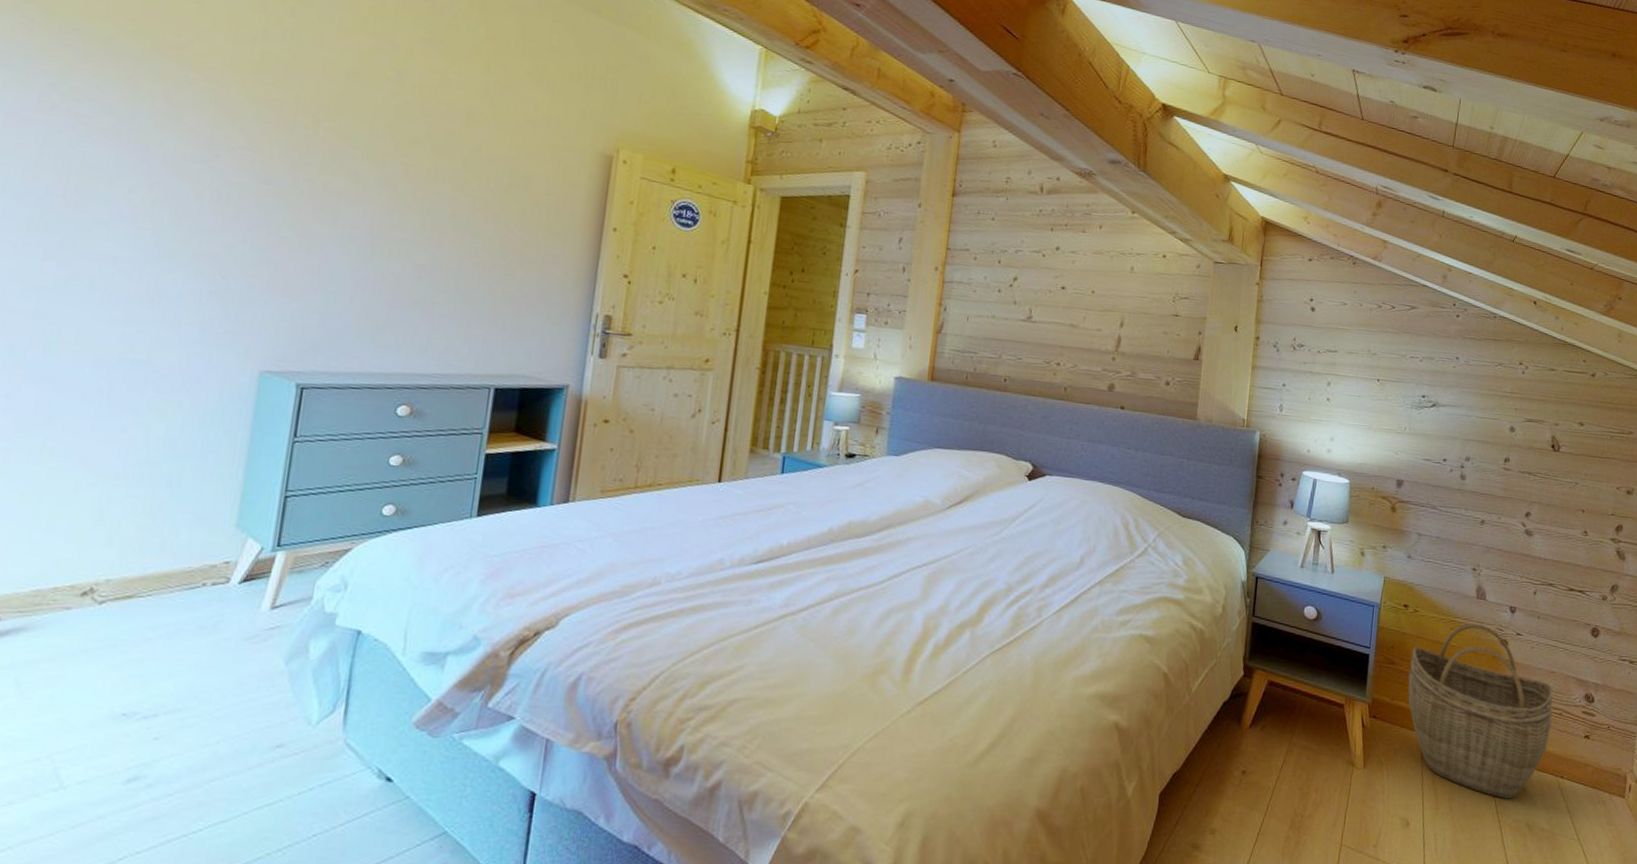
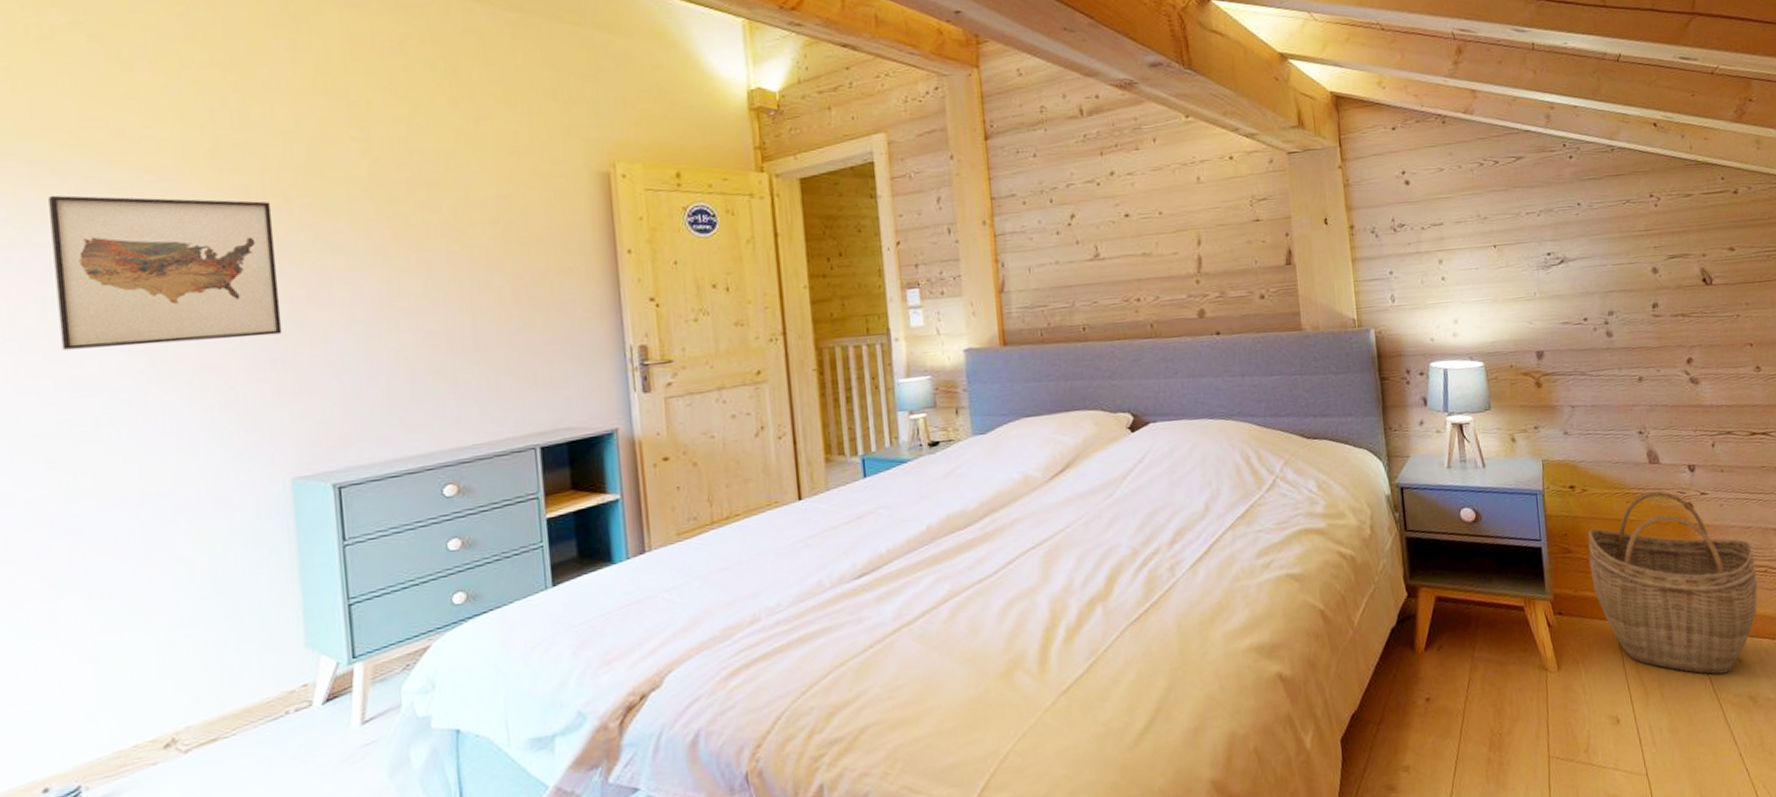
wall art: none [76,72,300,239] -> present [49,195,283,350]

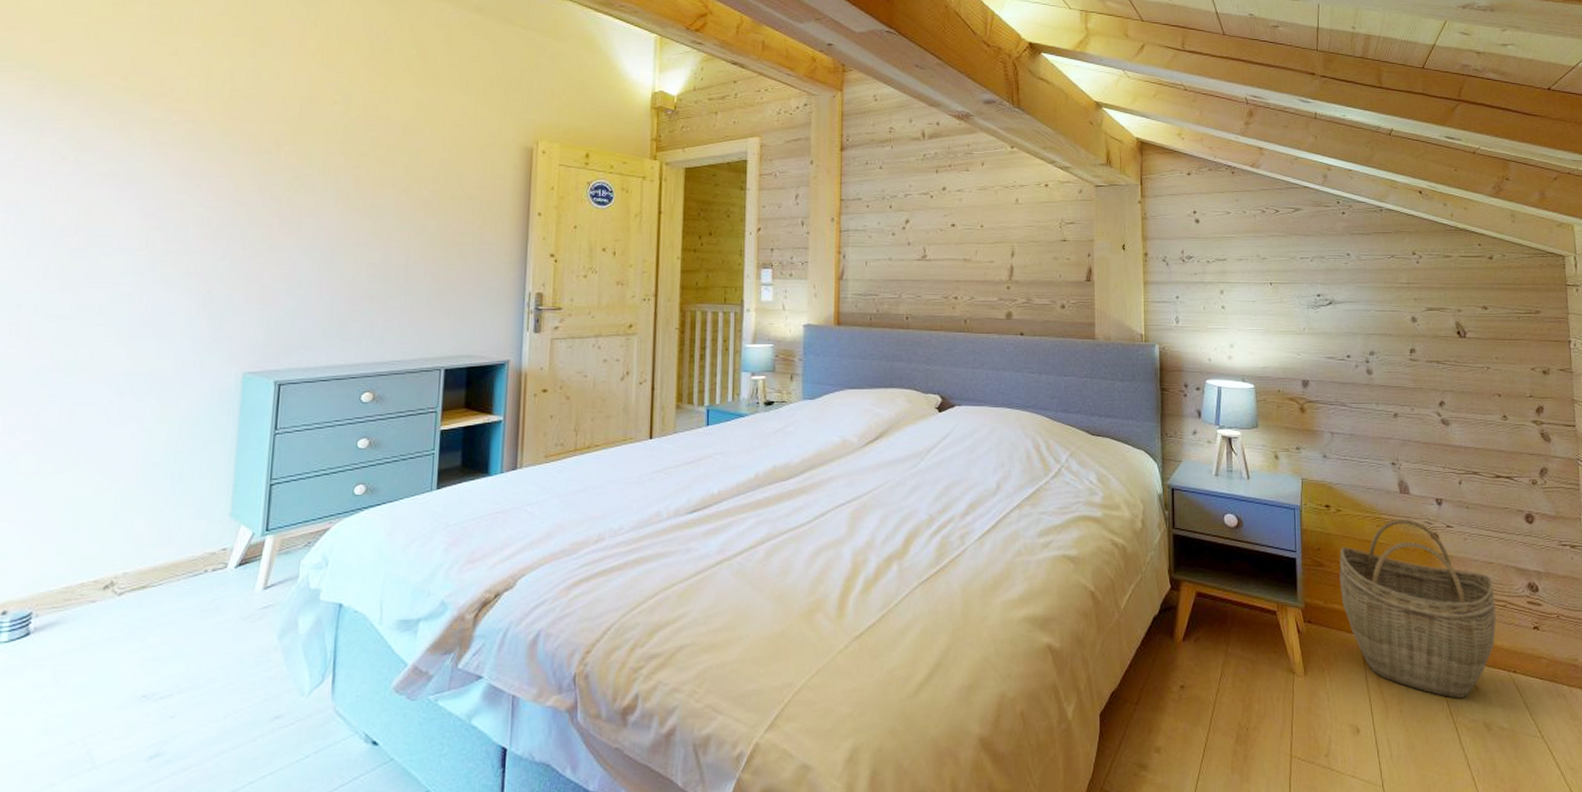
wall art: present [49,195,283,350] -> none [85,124,265,253]

